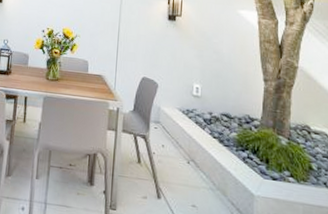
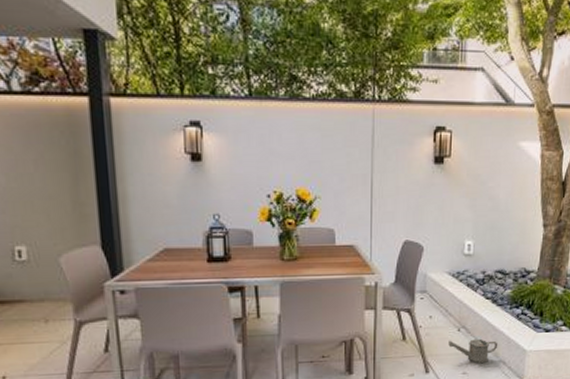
watering can: none [179,170,225,201] -> present [448,338,497,364]

